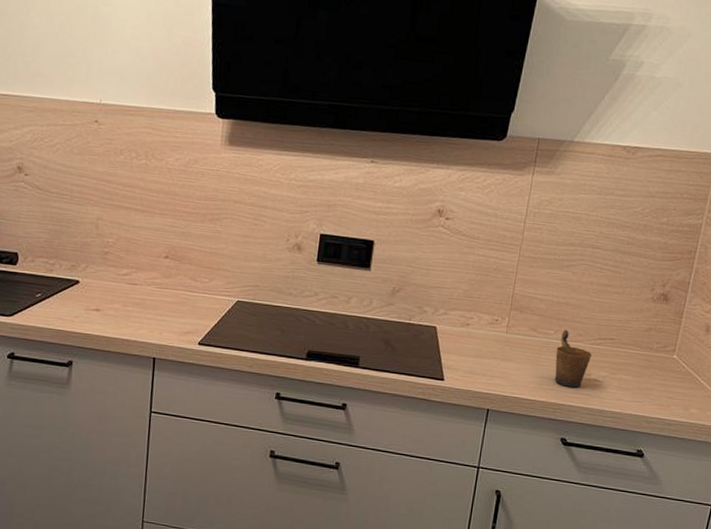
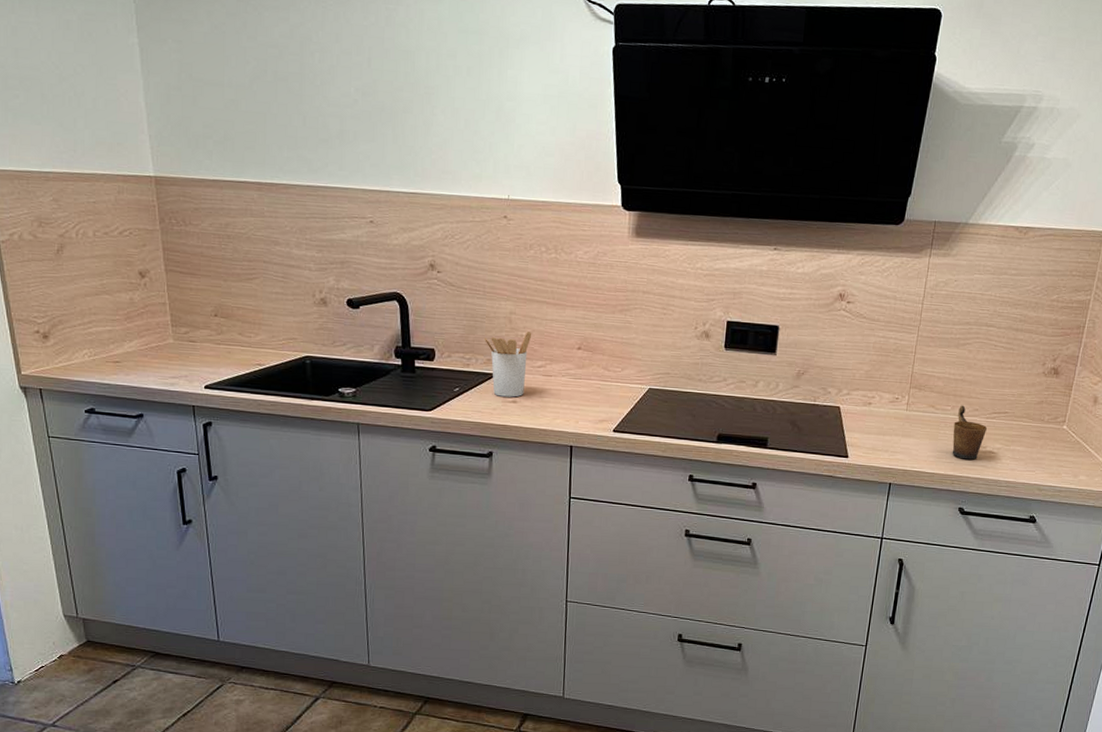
utensil holder: none [68,237,119,306] -> present [483,330,532,398]

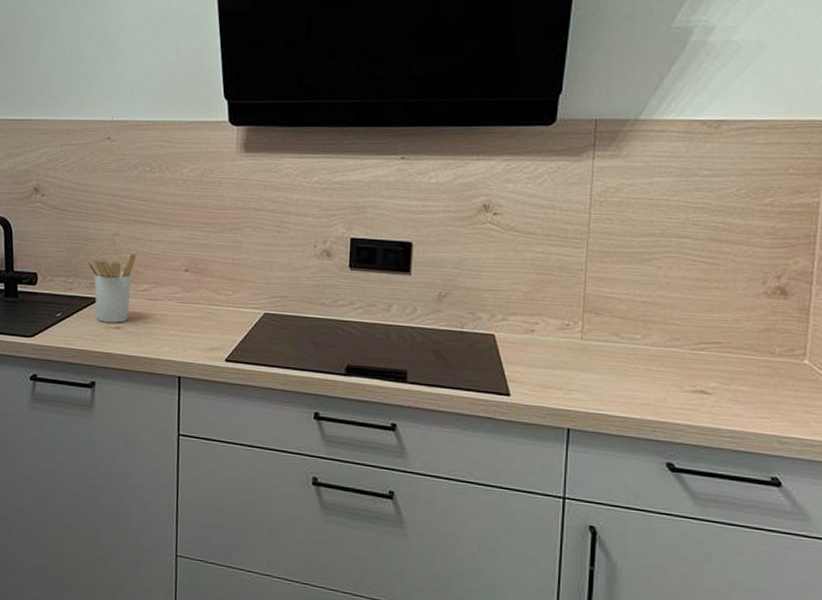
mug: present [952,405,987,460] -> none [647,333,693,402]

